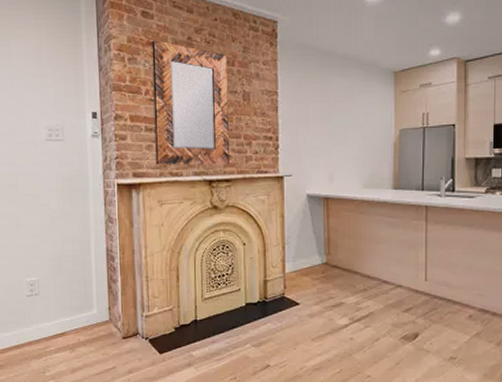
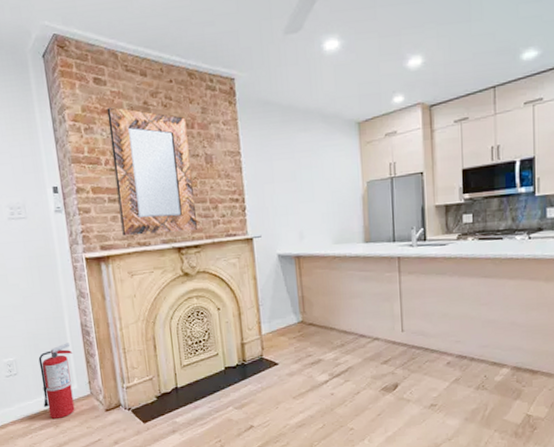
fire extinguisher: none [61,266,96,342] -> present [38,342,75,419]

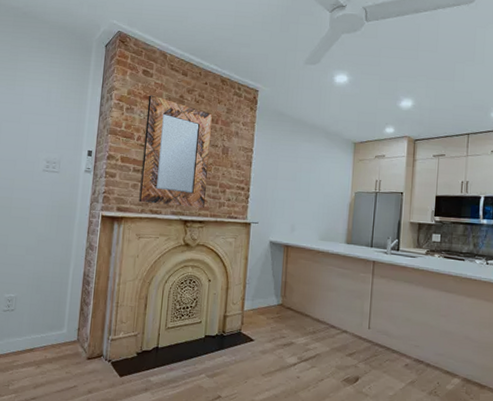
fire extinguisher: present [38,342,75,419] -> none [30,288,71,359]

